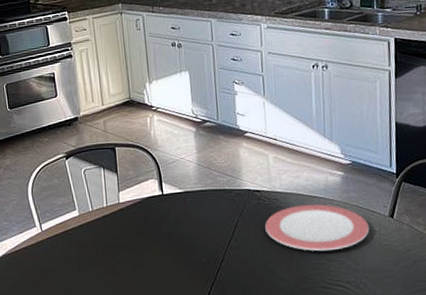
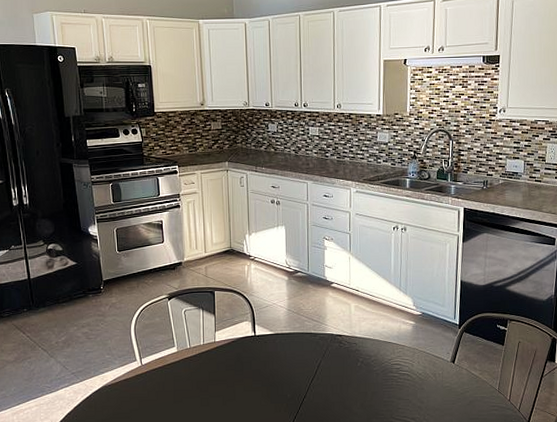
plate: present [265,204,370,252] -> none [344,349,434,391]

